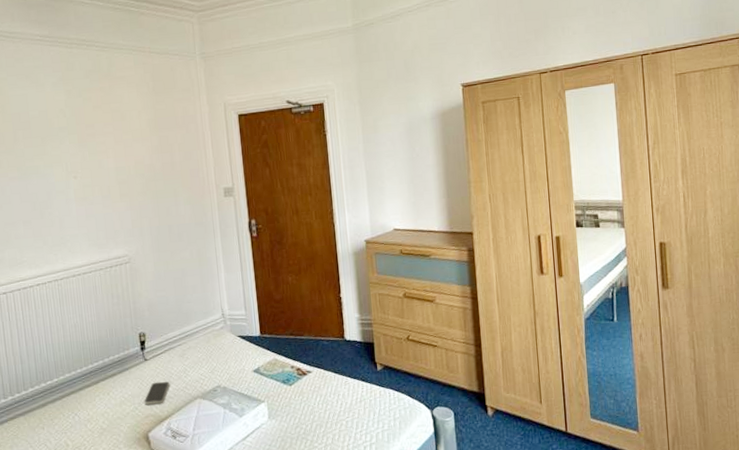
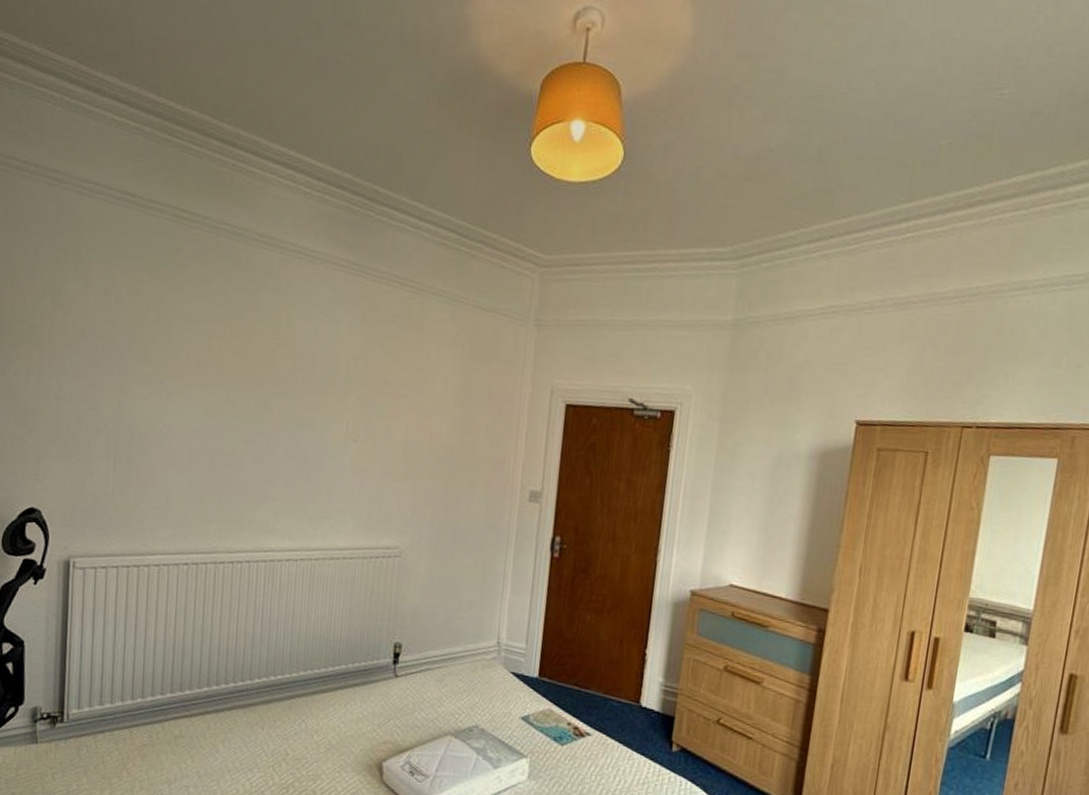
mobile phone: present [144,382,170,405] -> none [385,704,420,731]

